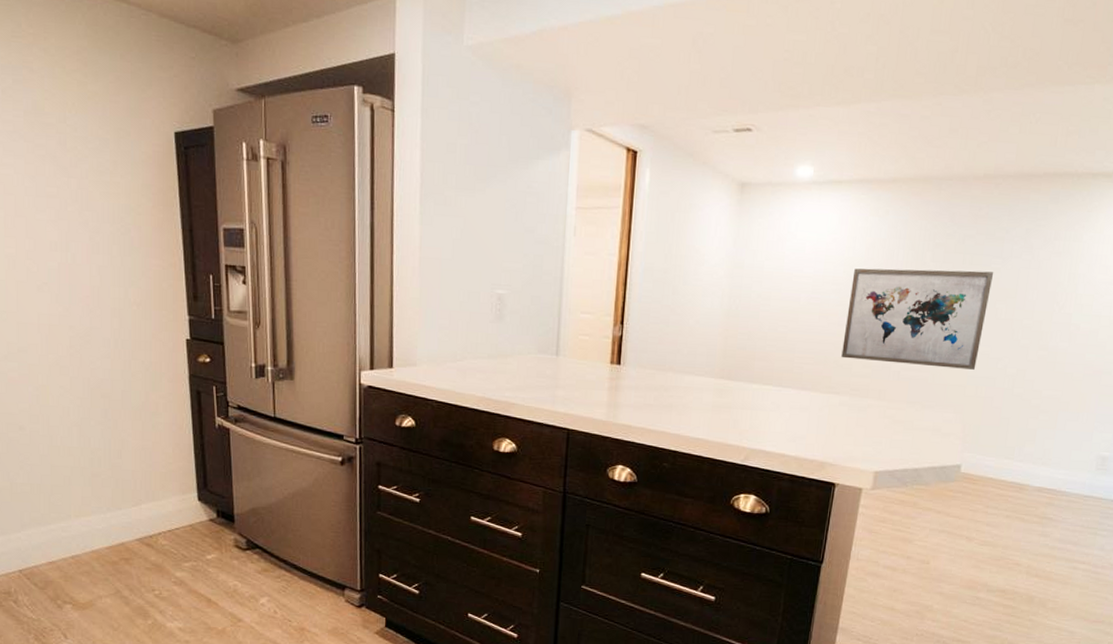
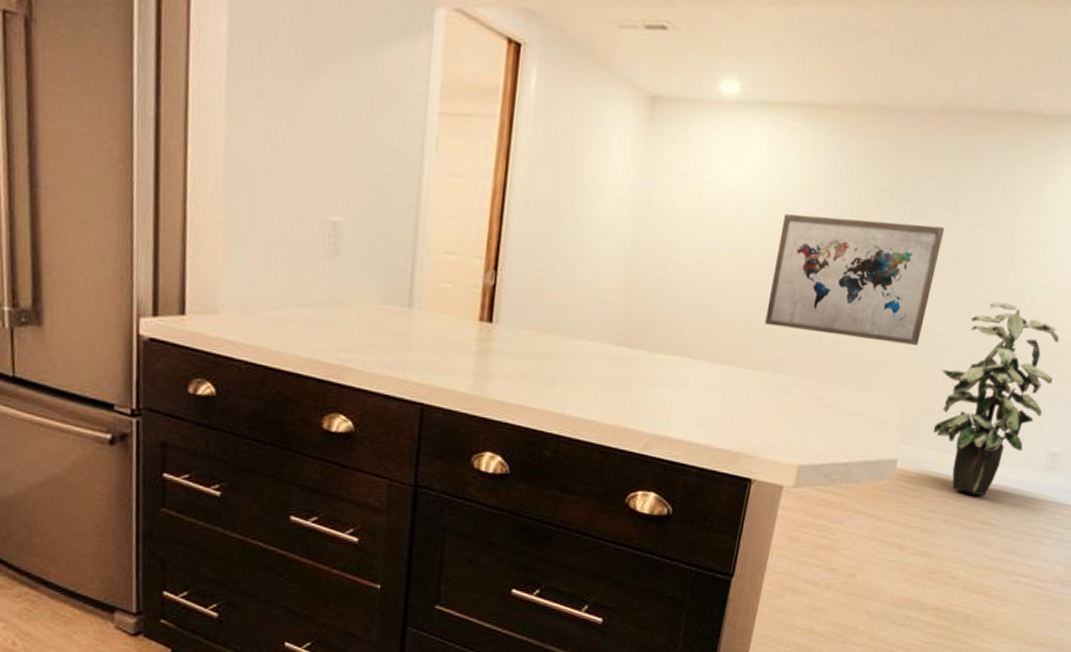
indoor plant: none [992,331,1103,494] -> present [933,302,1060,495]

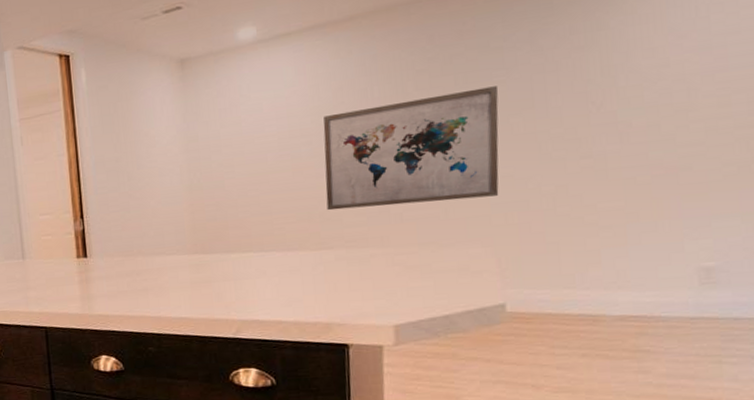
indoor plant: present [933,302,1060,495] -> none [534,135,681,324]

